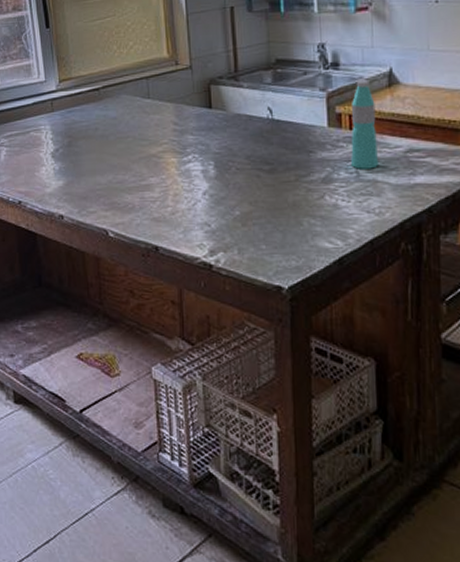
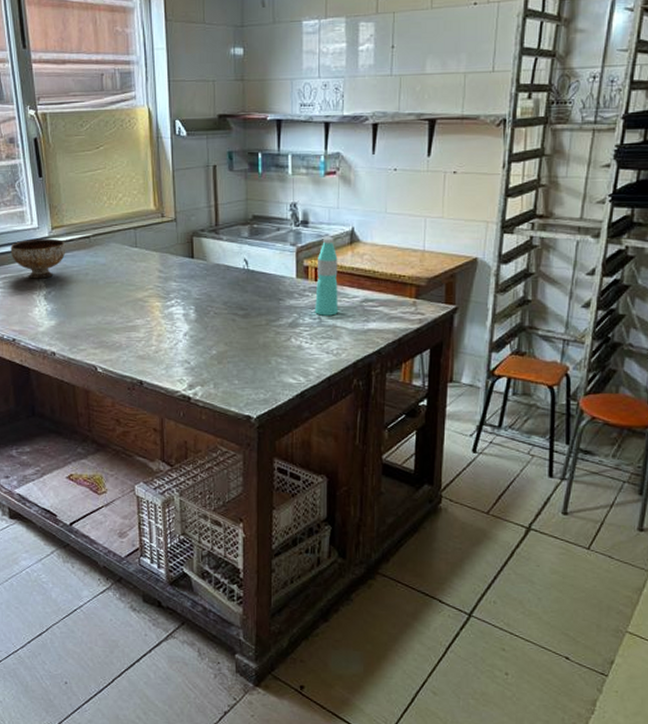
bowl: none [16,92,74,136] -> present [10,238,66,279]

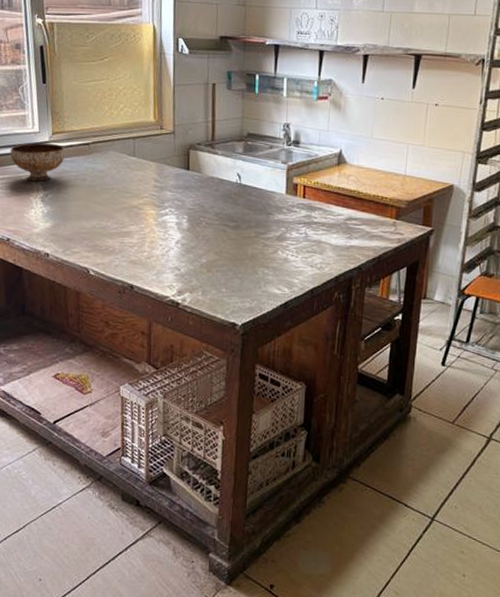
water bottle: present [315,237,338,316] -> none [302,157,326,232]

